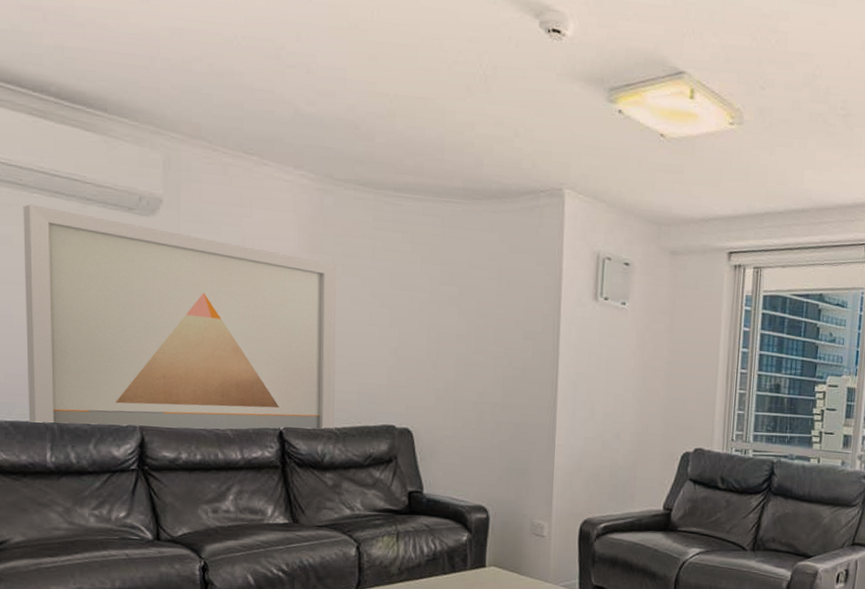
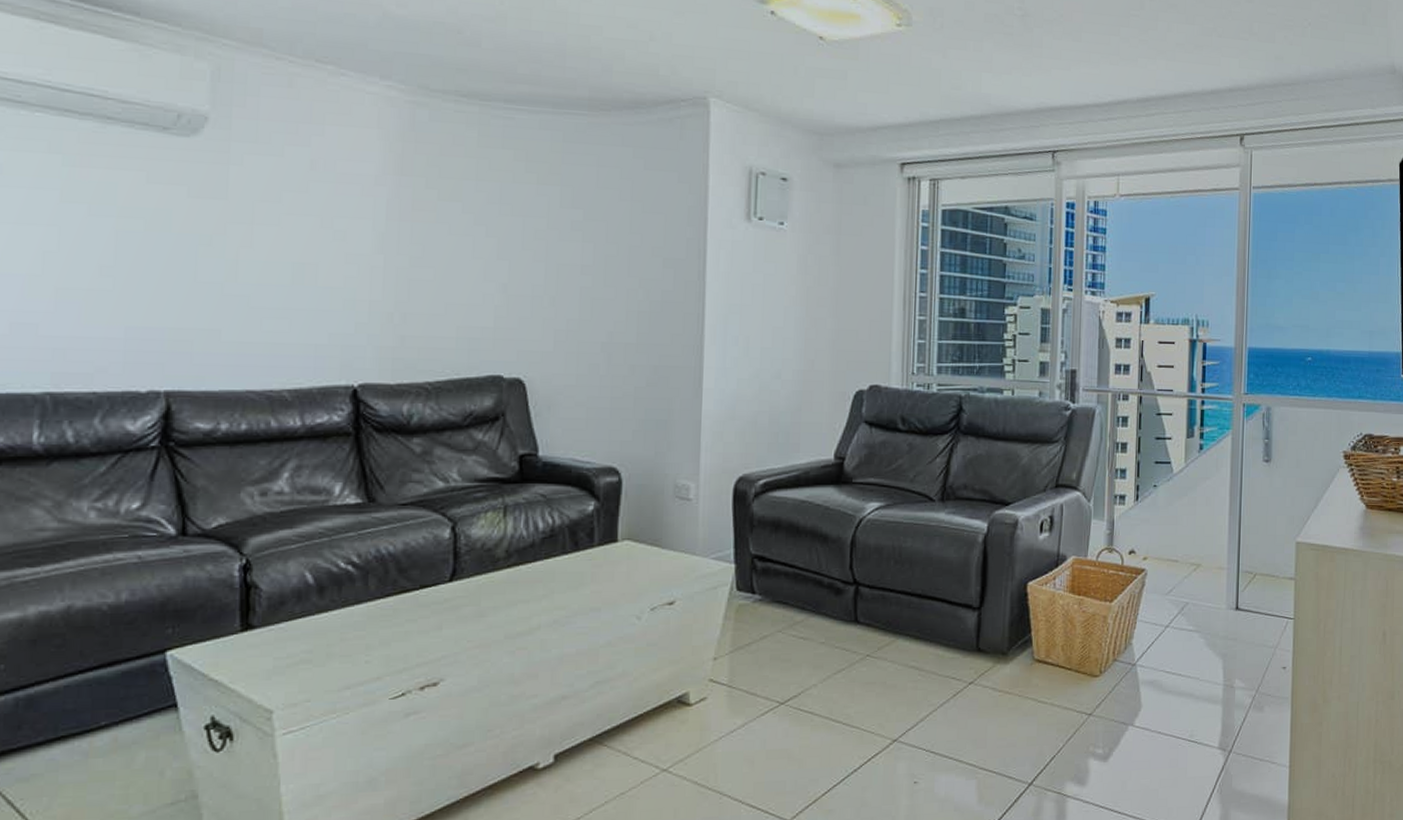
wall art: present [23,204,337,430] -> none [9,125,431,395]

